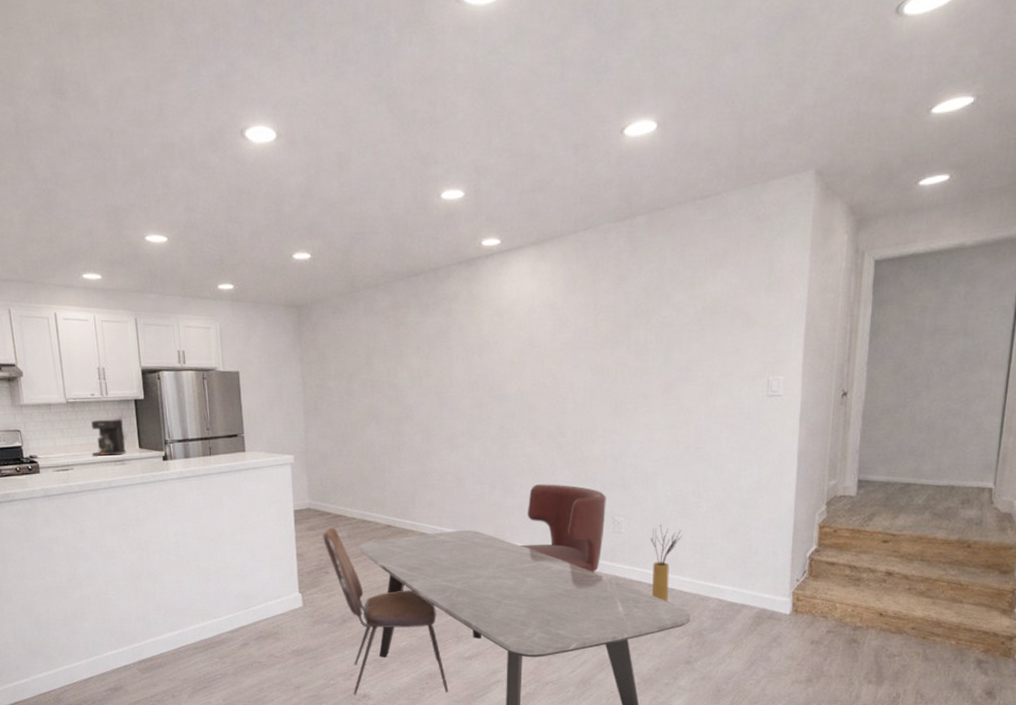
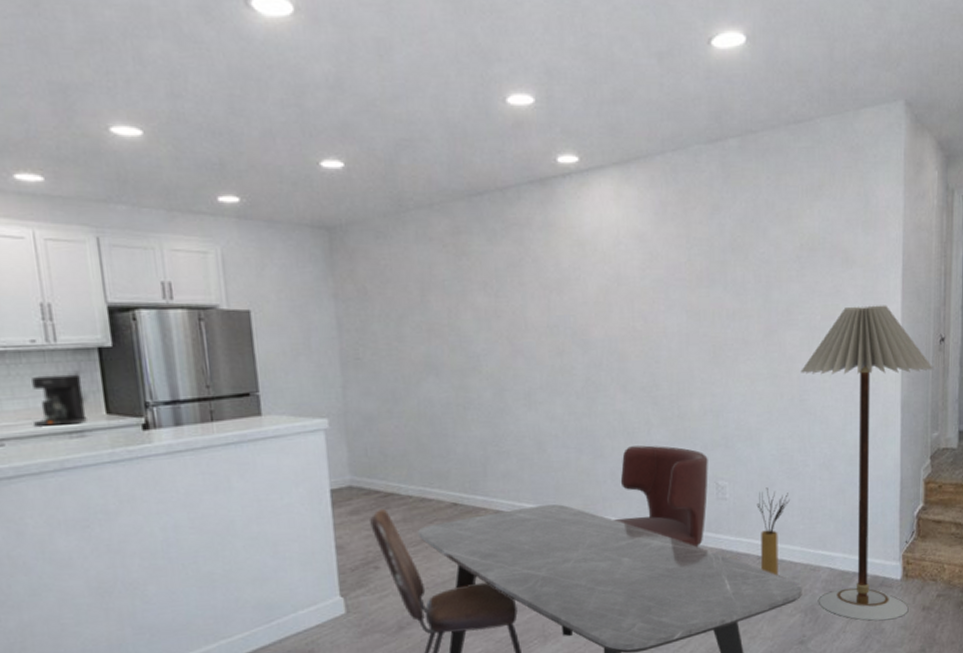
floor lamp: none [697,362,833,650] -> present [801,305,933,621]

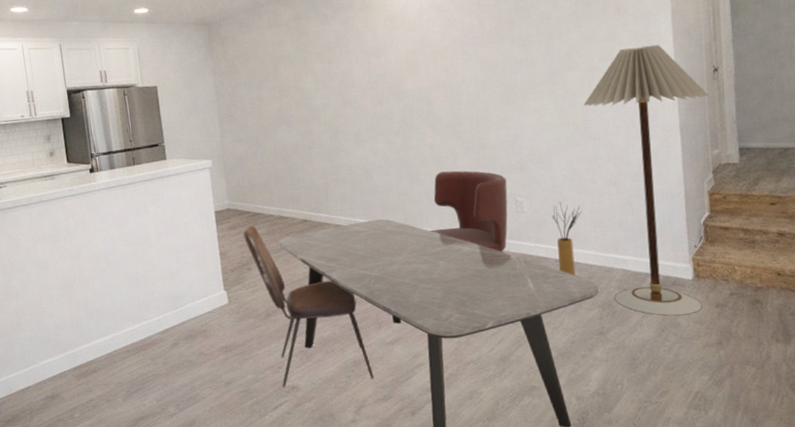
coffee maker: present [32,374,87,427] -> none [22,137,56,173]

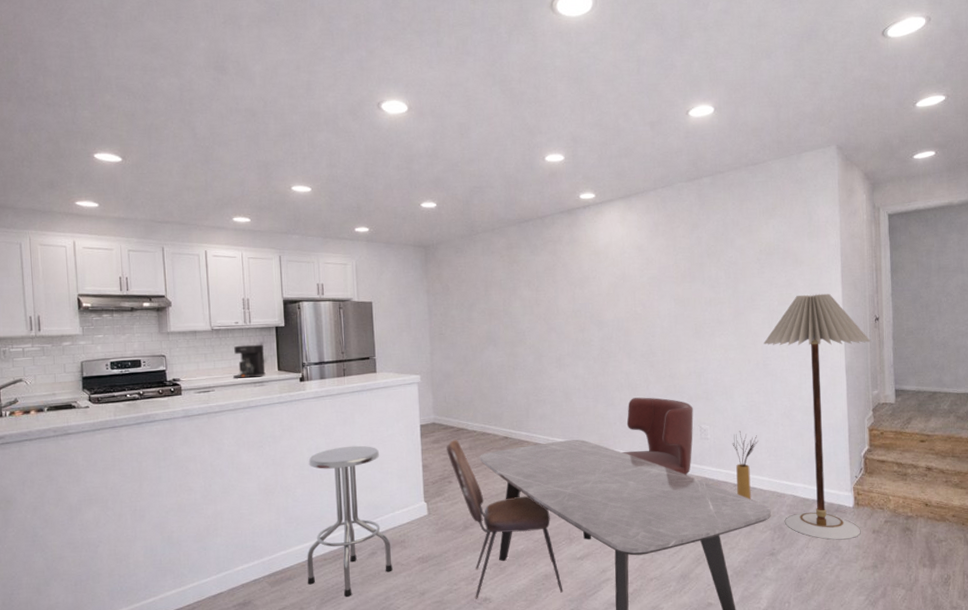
coffee maker: none [22,137,56,173] -> present [232,344,266,378]
bar stool: none [104,235,196,388] -> present [307,445,393,597]

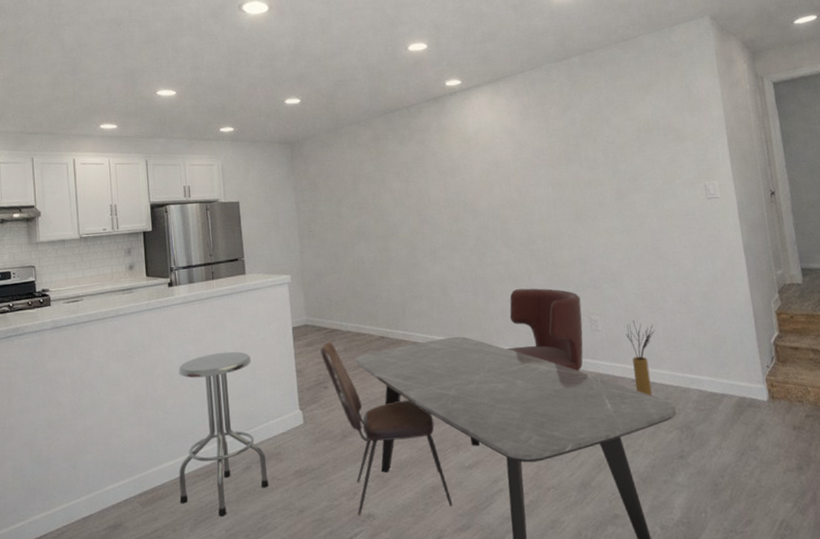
coffee maker: present [232,344,266,378] -> none [101,250,134,287]
floor lamp: present [763,293,871,540] -> none [651,168,780,439]

